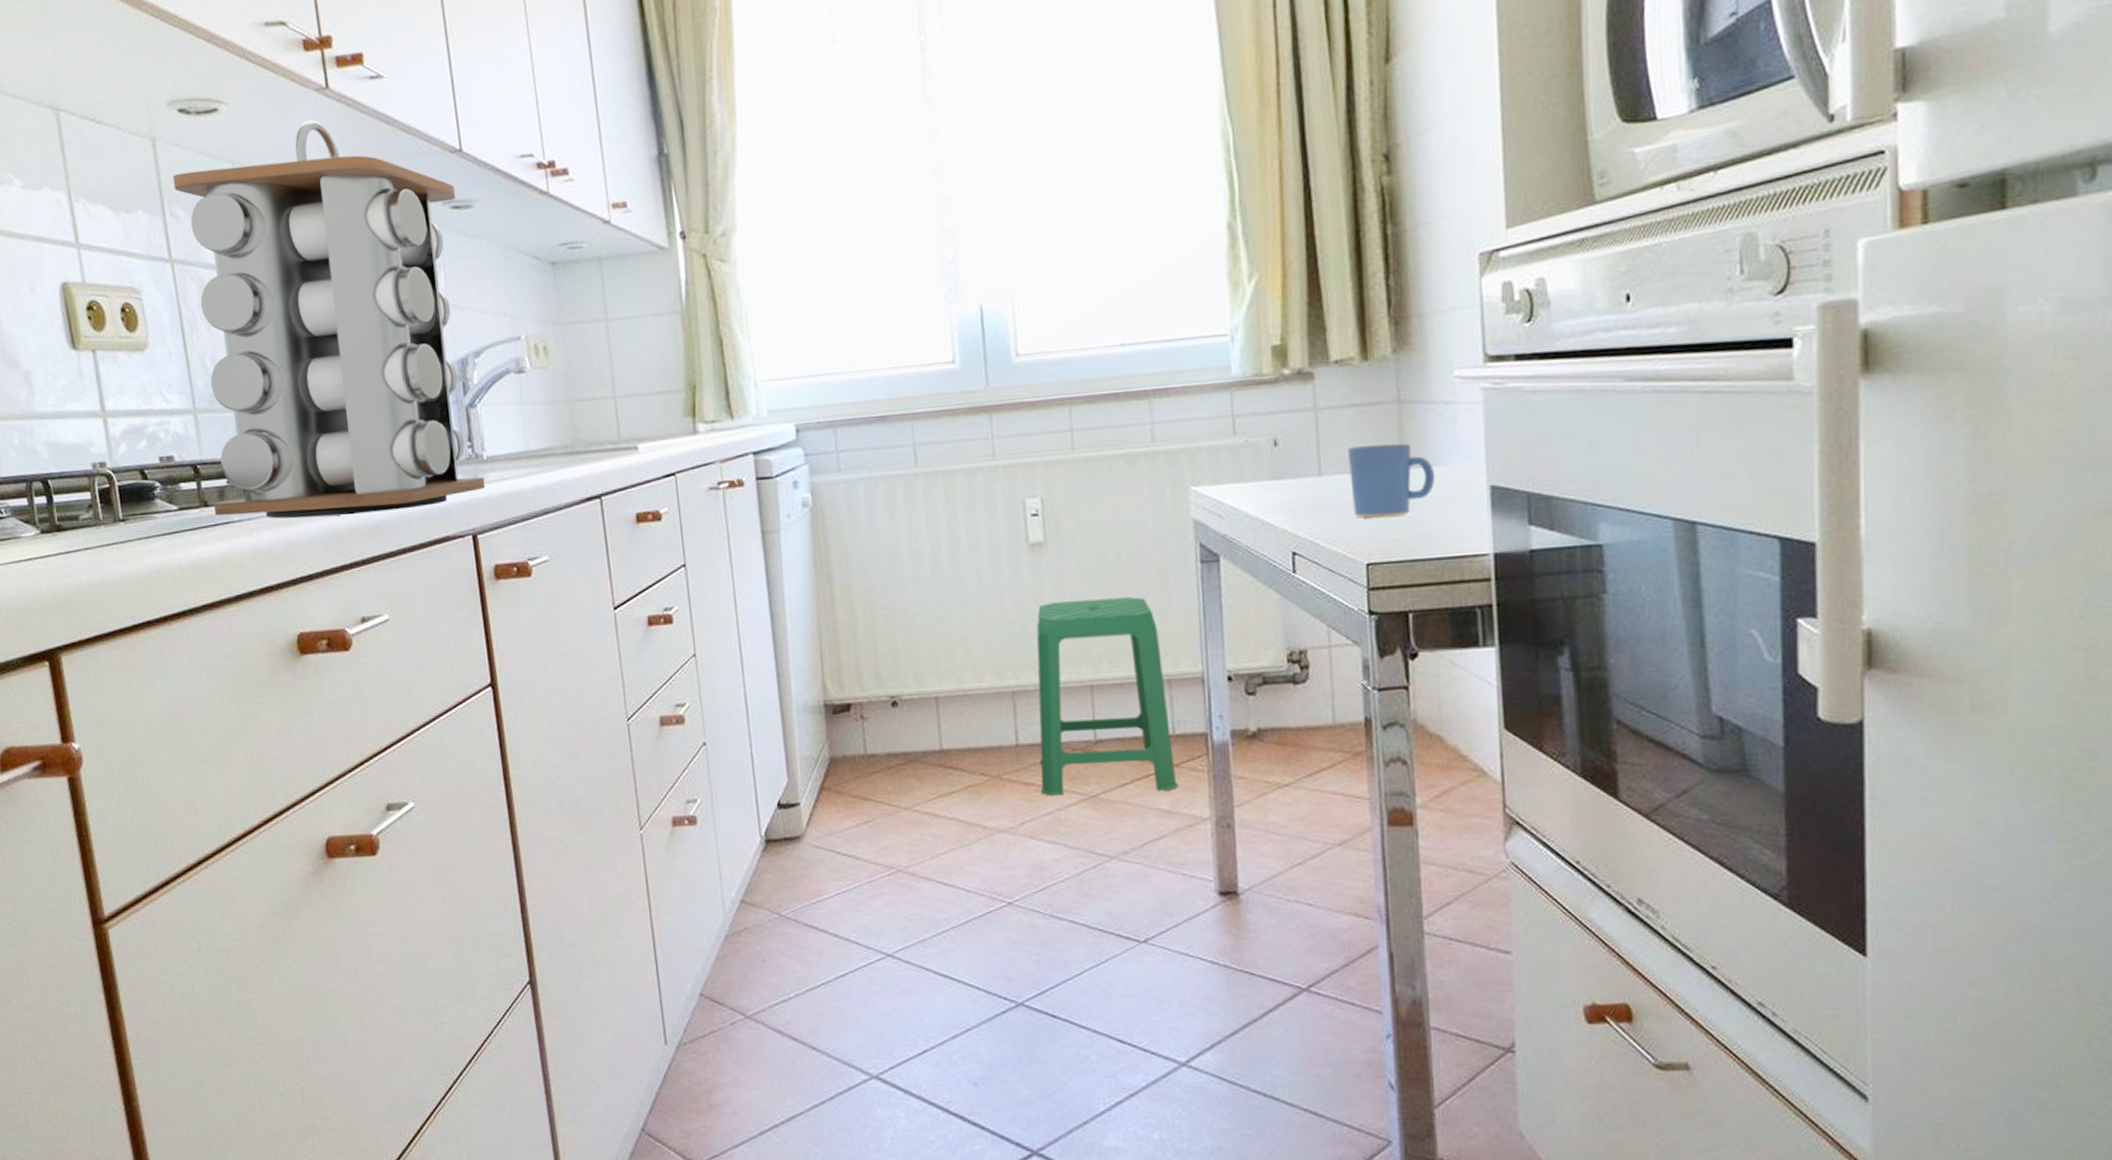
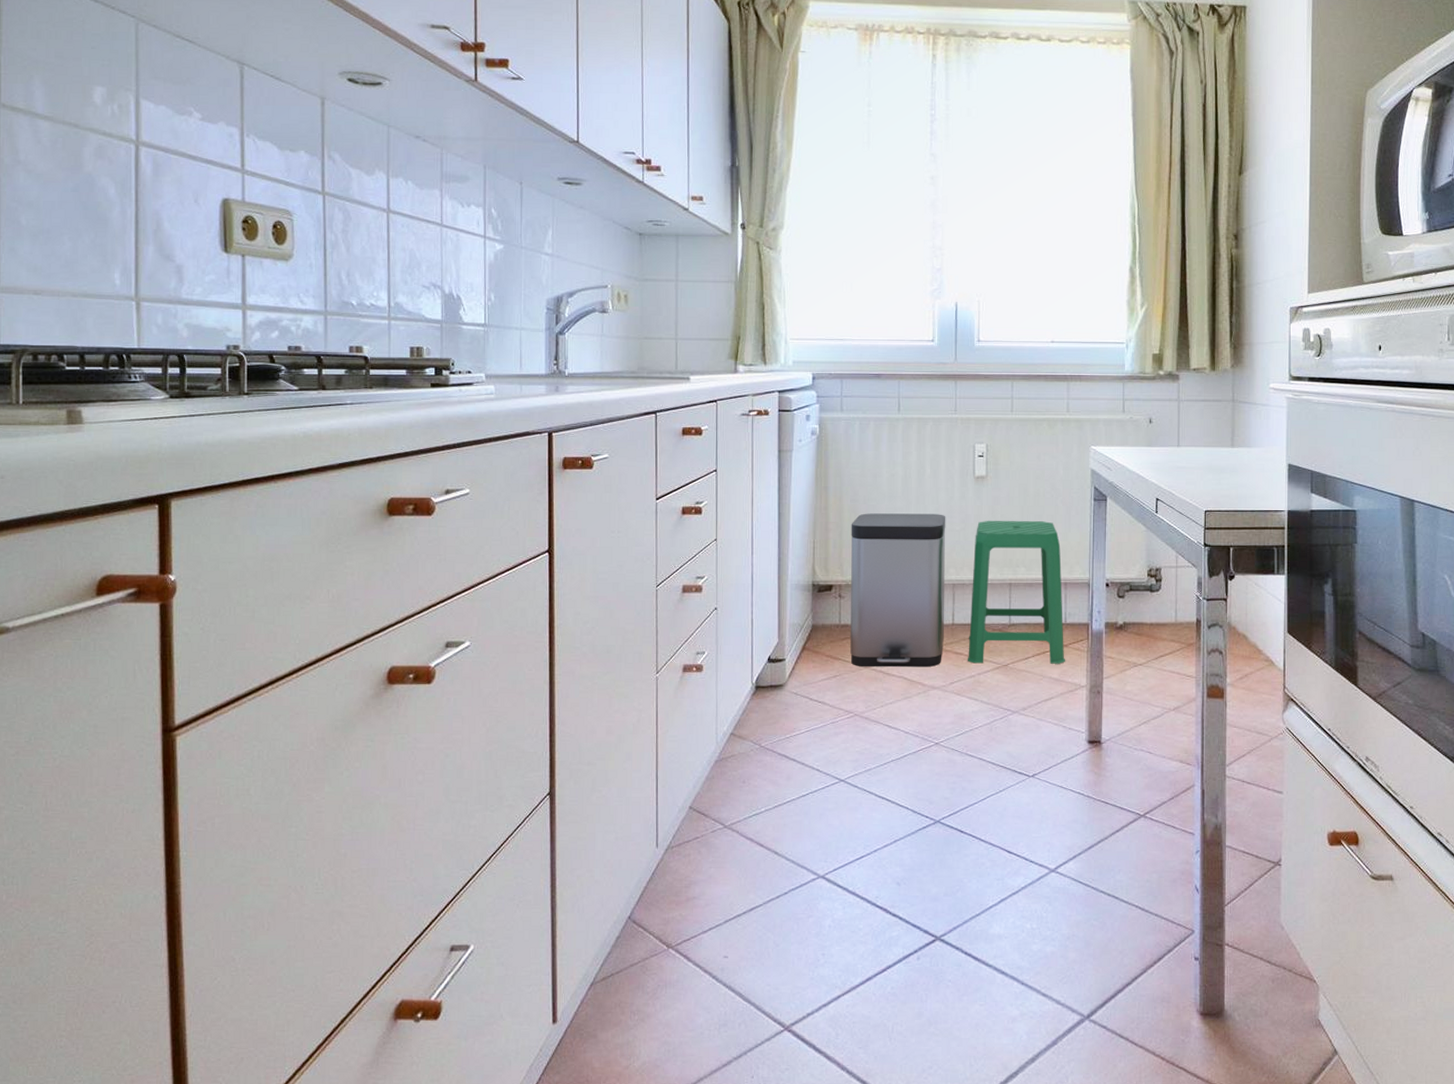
spice rack: present [172,119,486,519] -> none [331,102,570,408]
pedal bin: none [867,598,1008,808] -> present [850,513,946,667]
mug: present [1348,443,1436,519] -> none [1198,429,1254,480]

